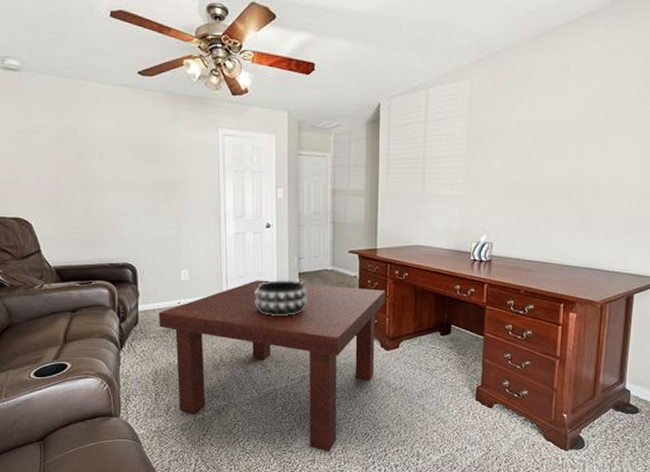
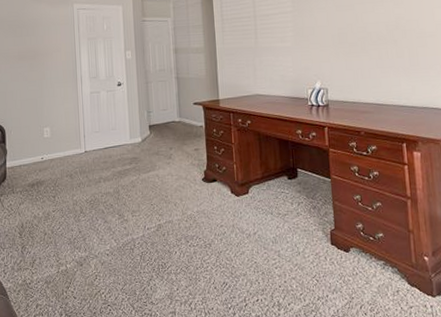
coffee table: present [158,280,386,452] -> none [24,133,232,303]
decorative bowl: present [254,280,307,316] -> none [109,132,159,167]

